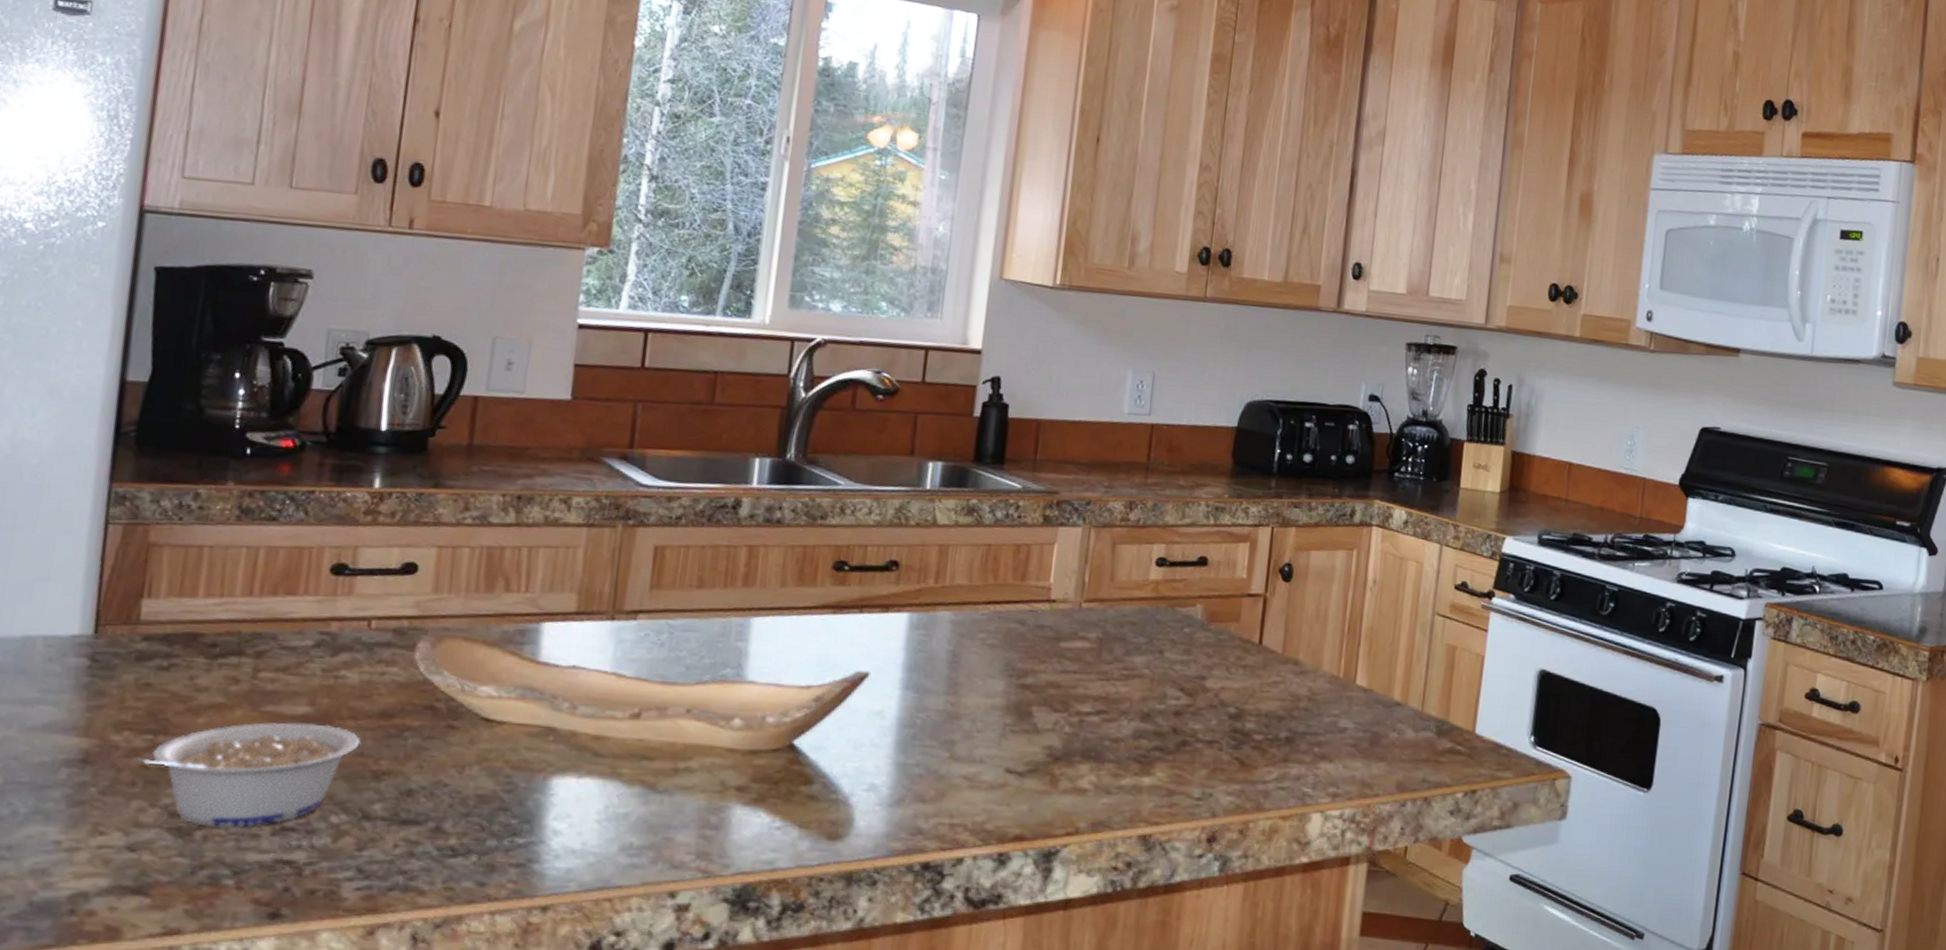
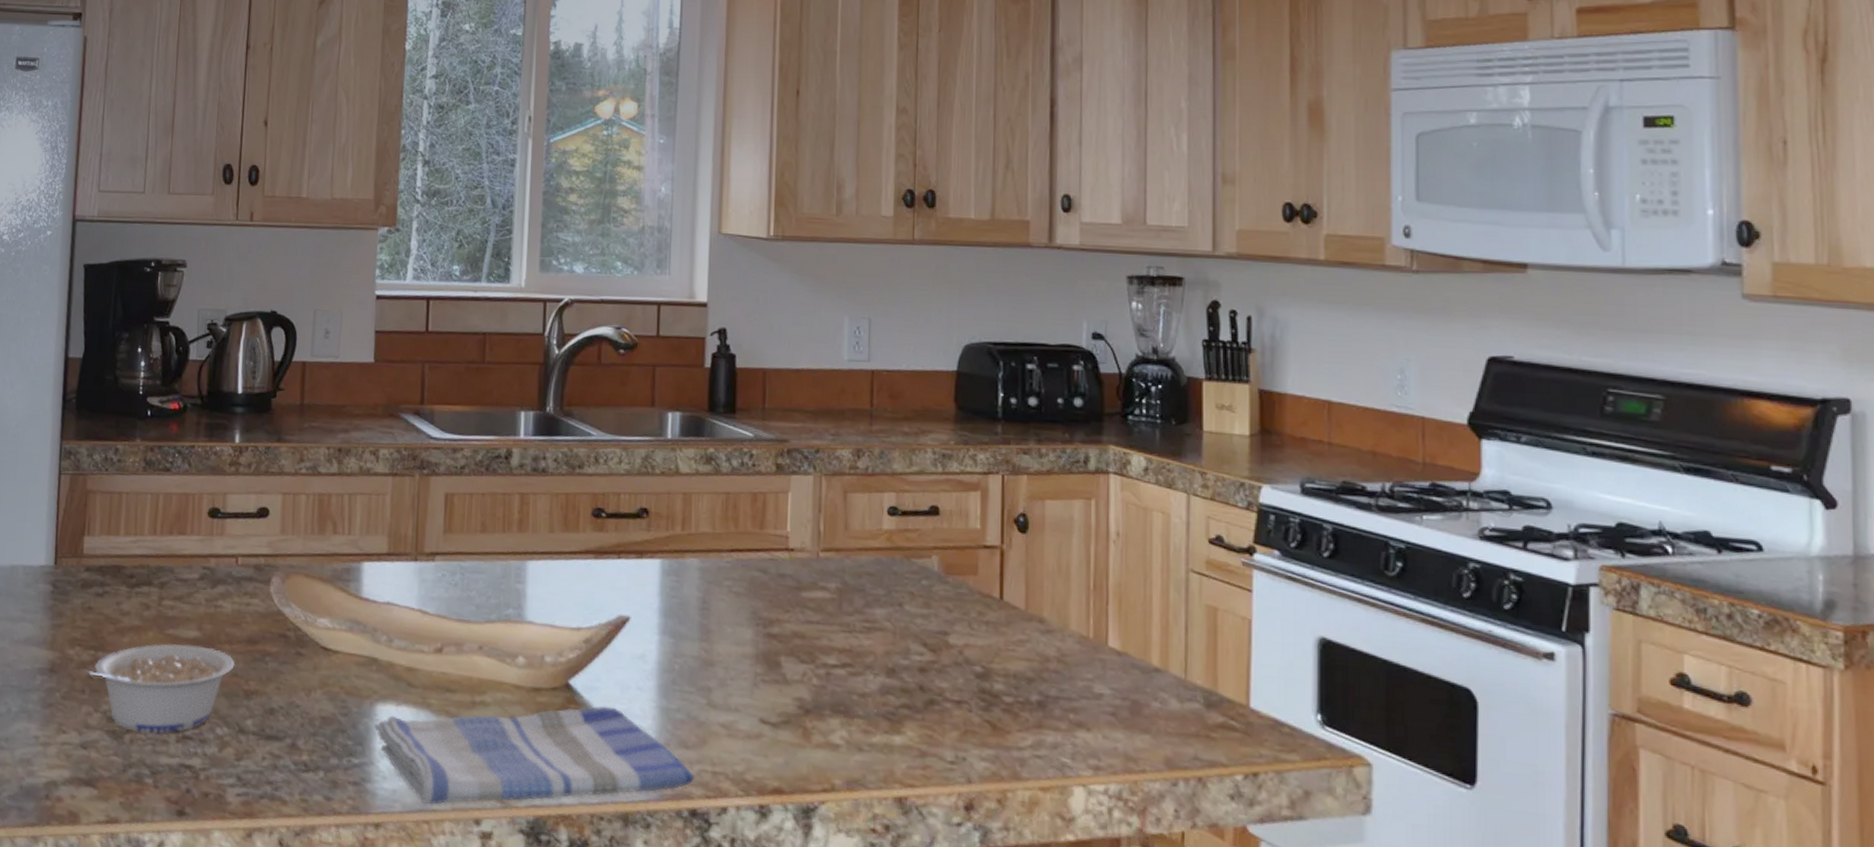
dish towel: none [546,765,930,881] -> present [373,706,694,805]

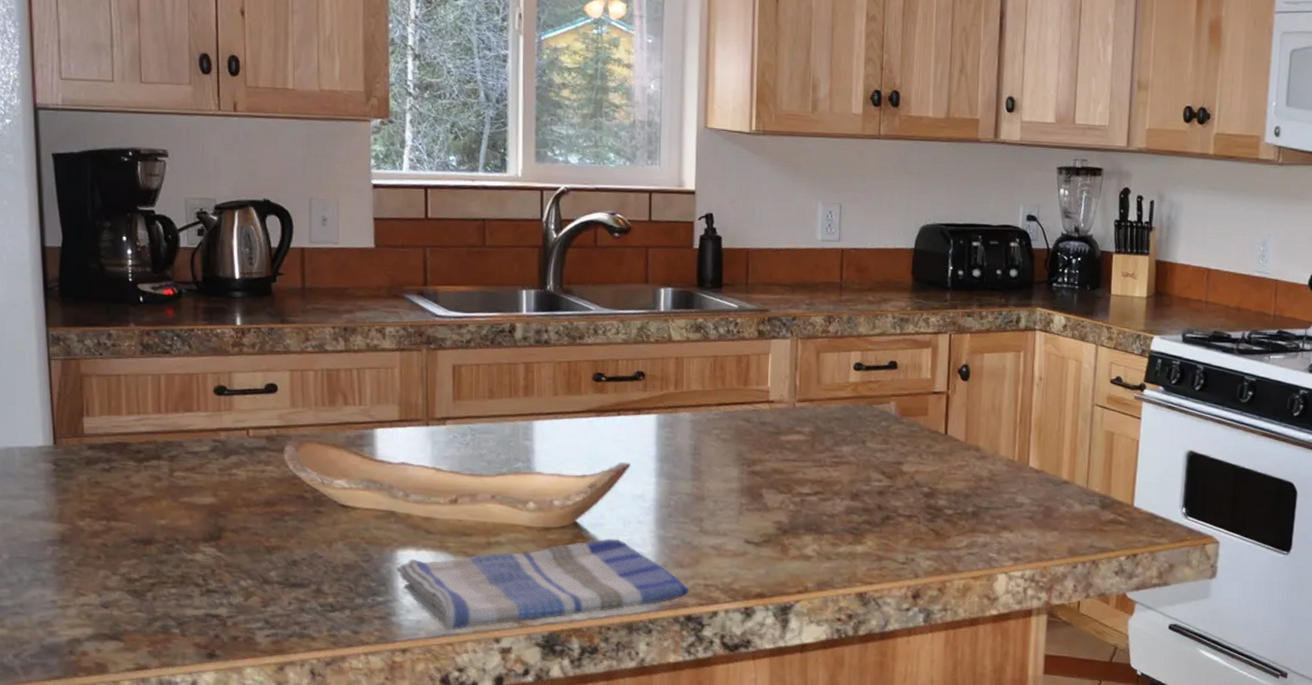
legume: present [82,644,236,734] -> none [95,510,255,590]

